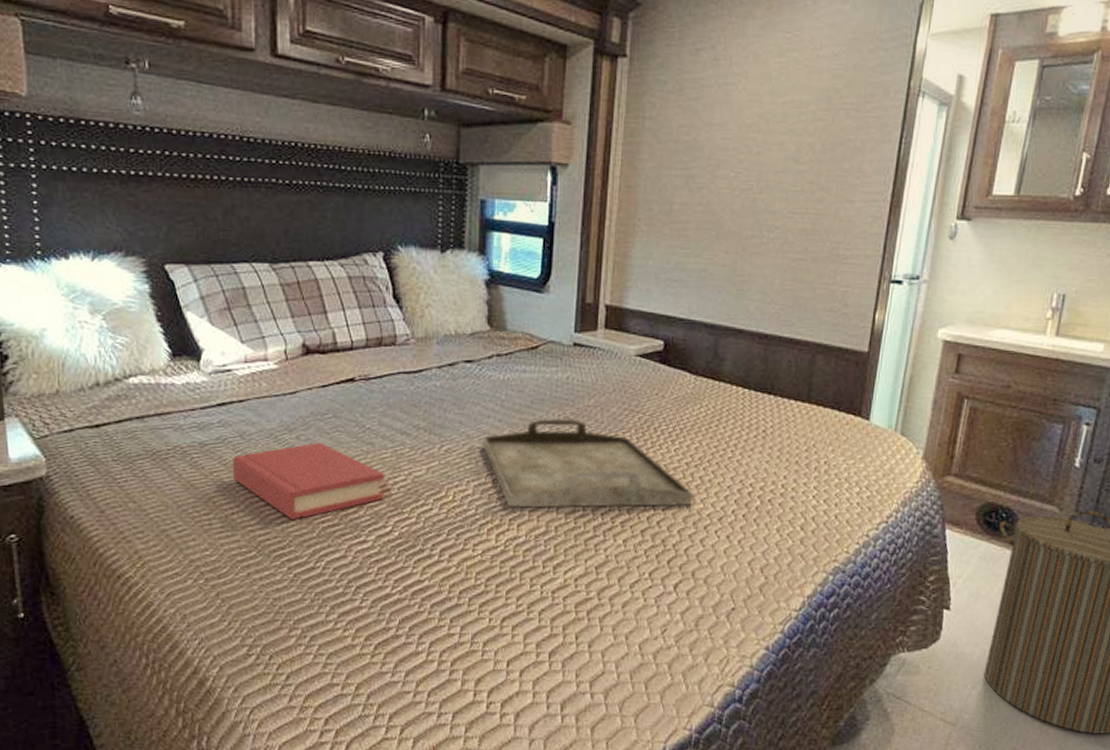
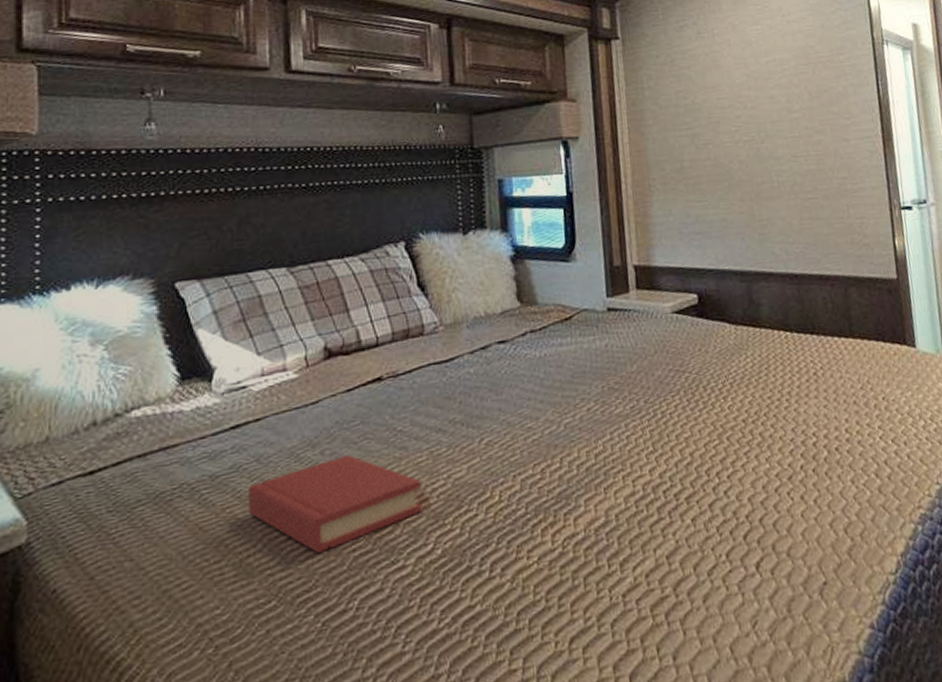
serving tray: present [482,417,694,508] -> none [525,389,758,500]

